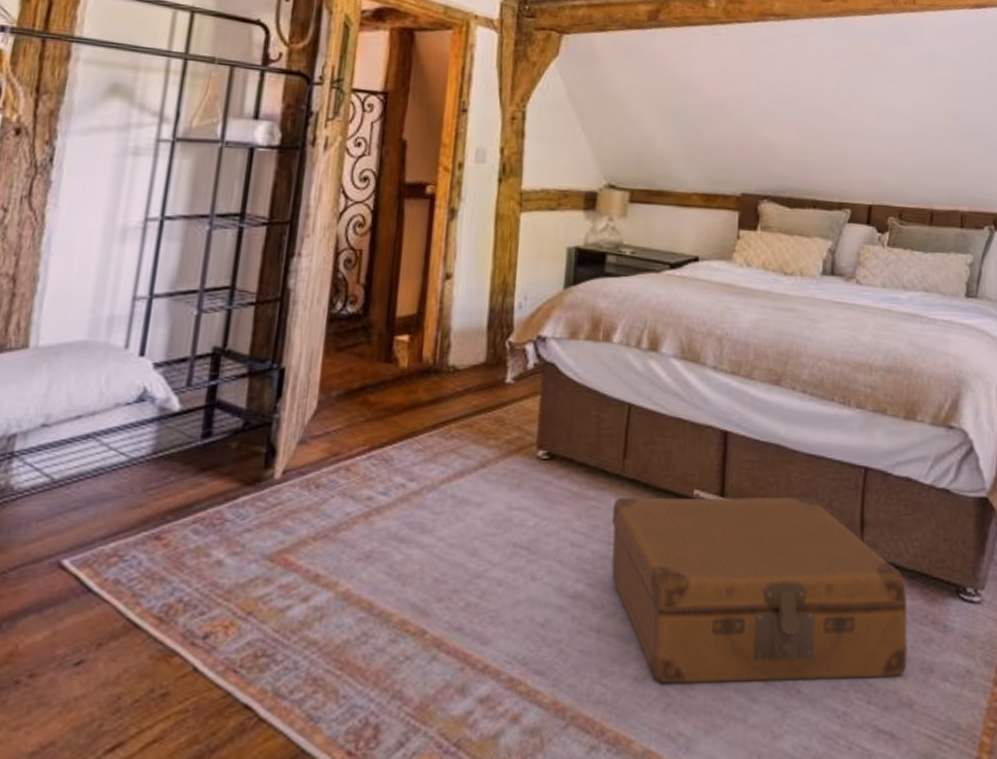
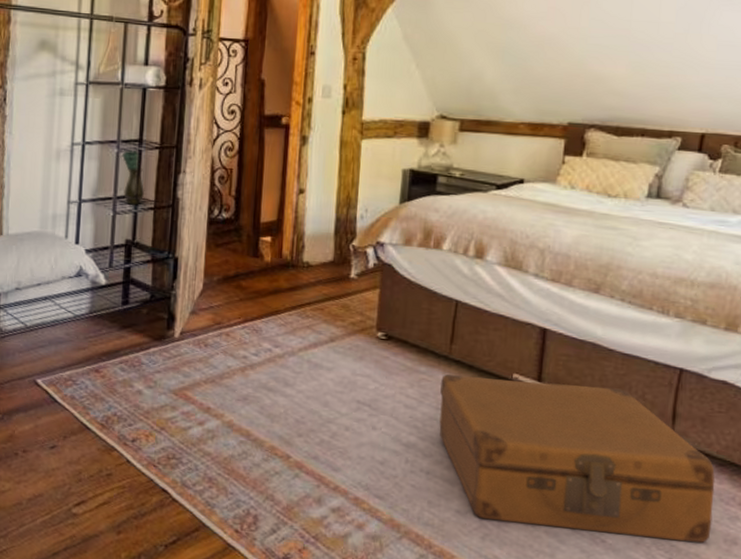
vase: none [214,224,245,300] -> present [121,148,145,205]

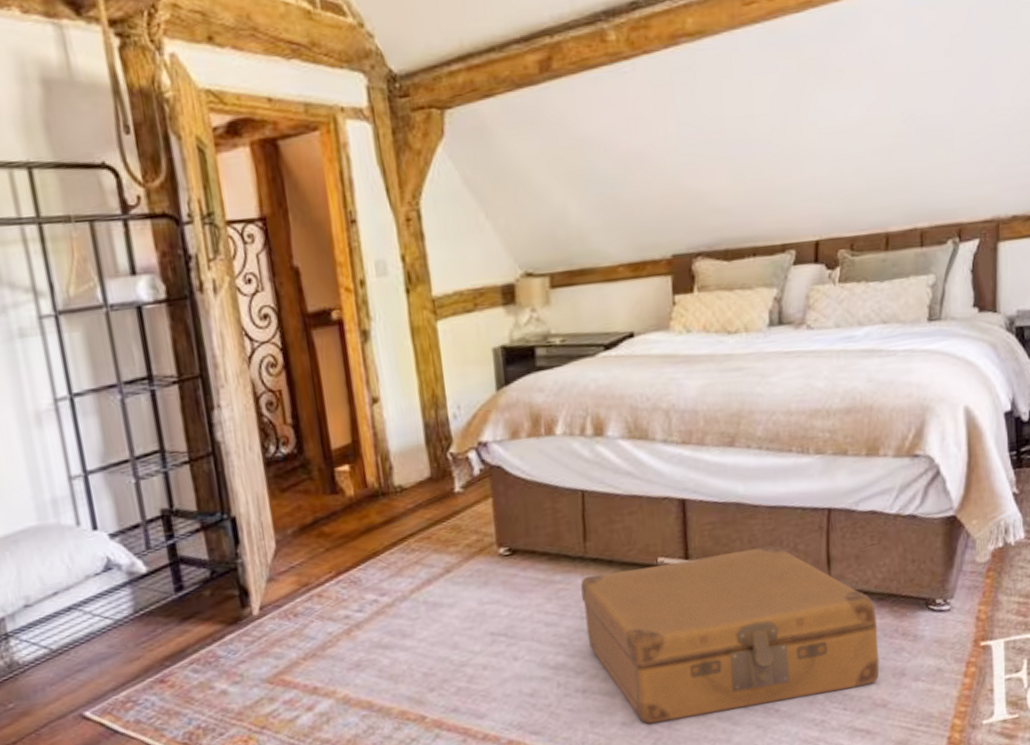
vase: present [121,148,145,205] -> none [128,388,172,464]

